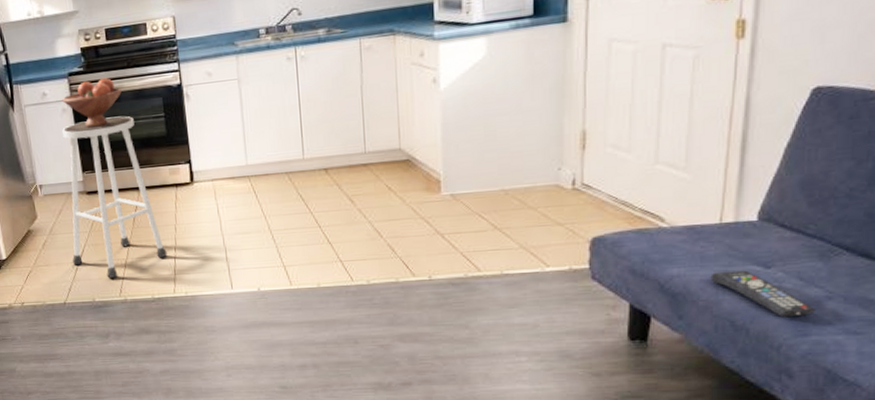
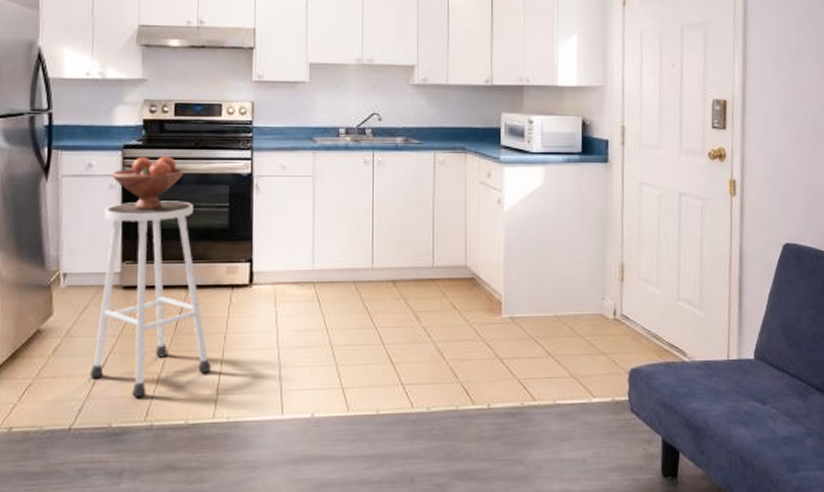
remote control: present [710,270,815,316] -> none [723,406,800,452]

